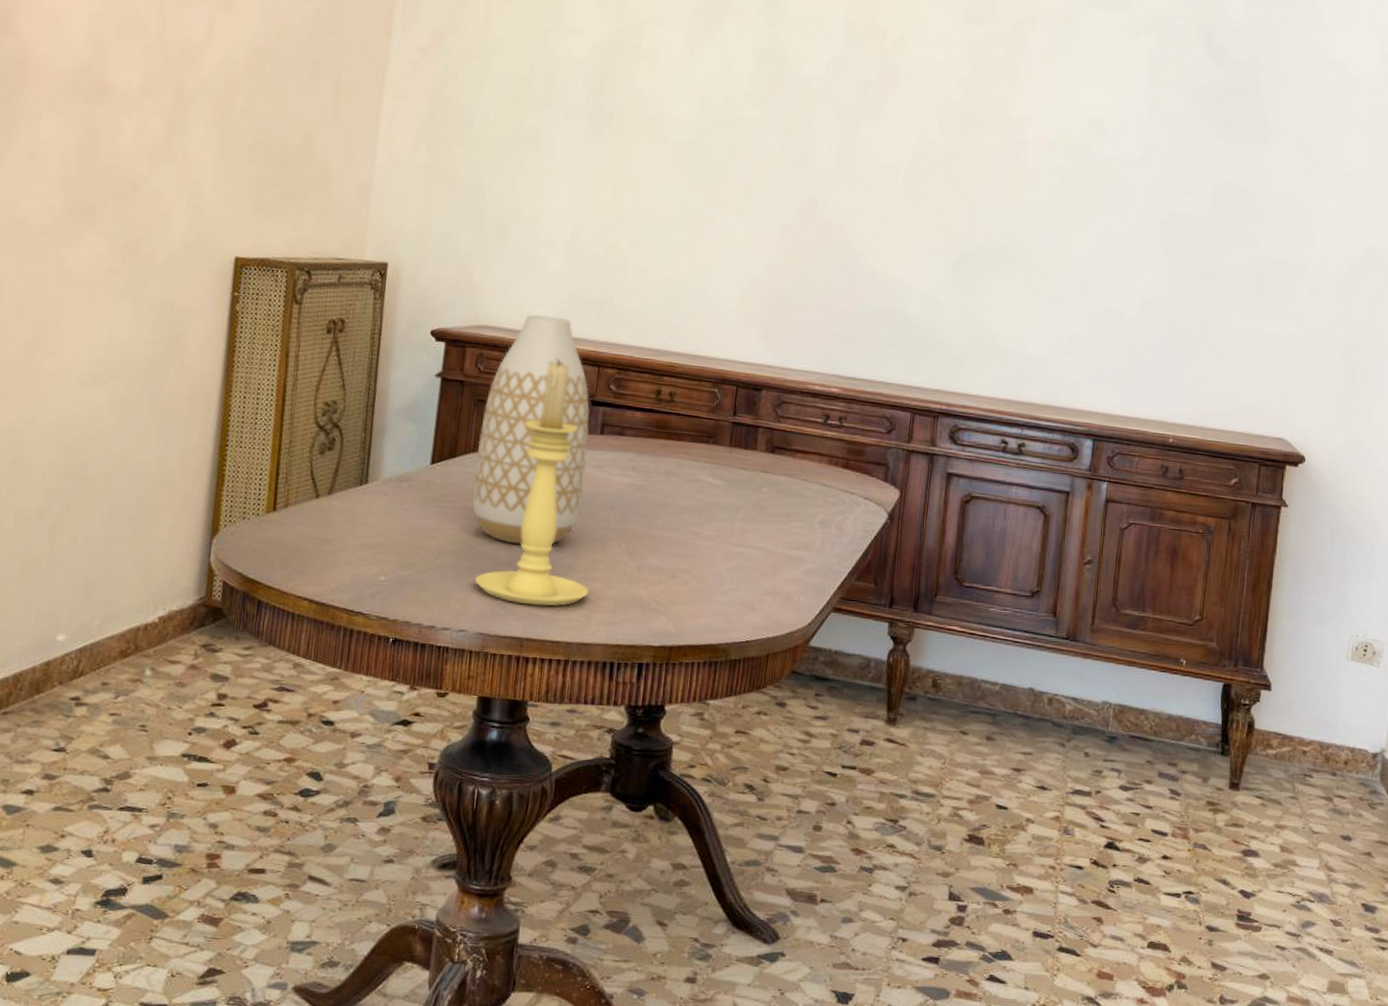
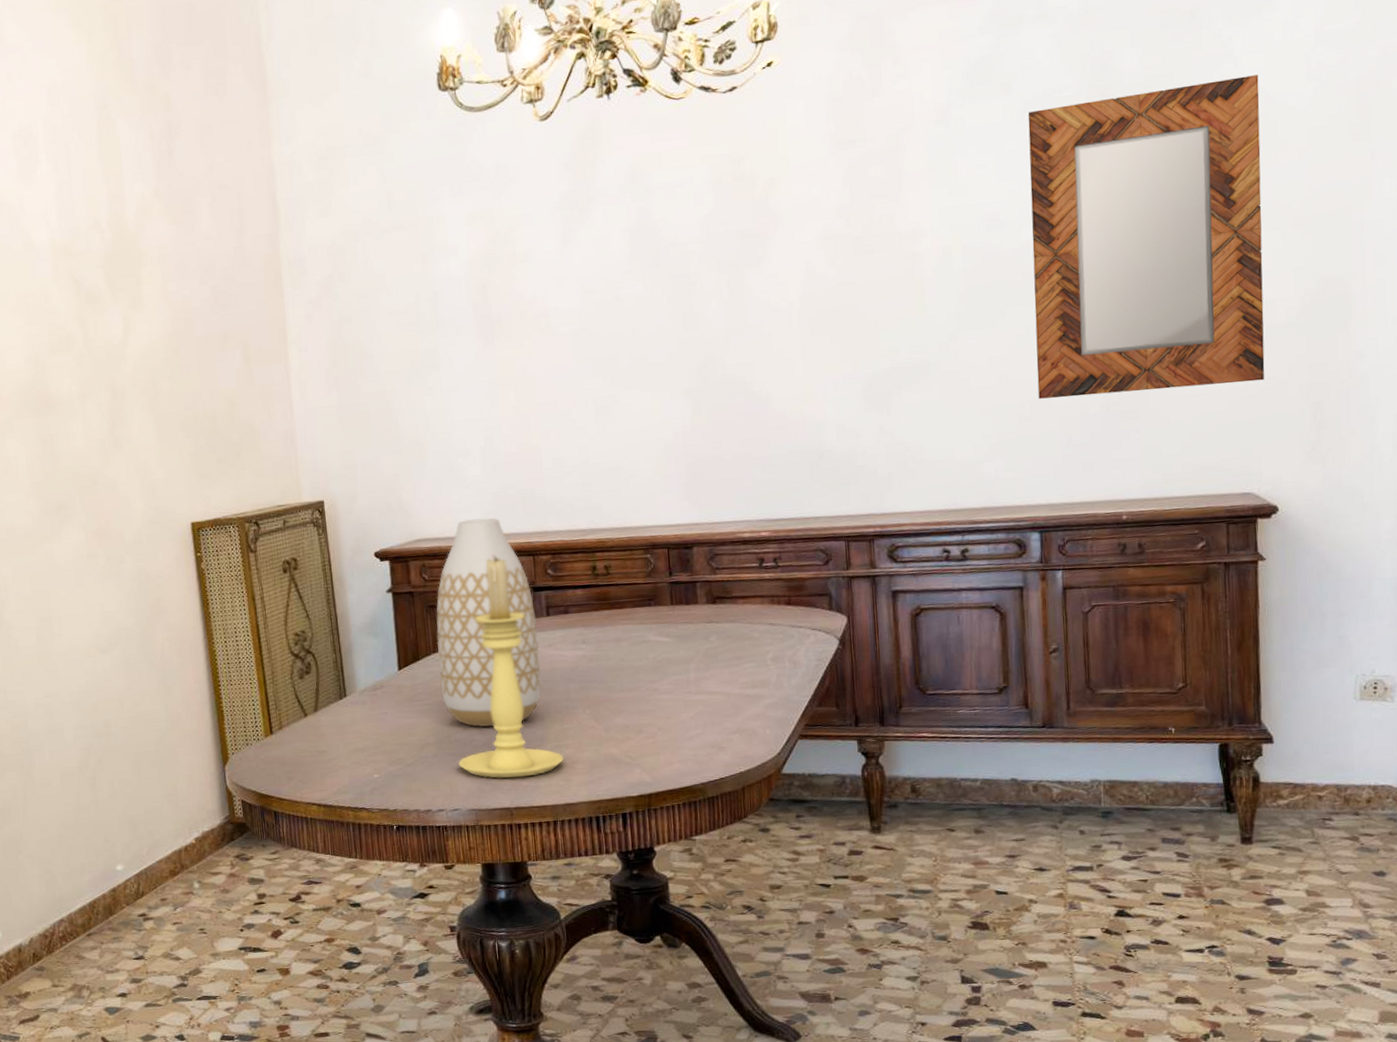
home mirror: none [1111,31,1342,333] -> present [1027,75,1265,399]

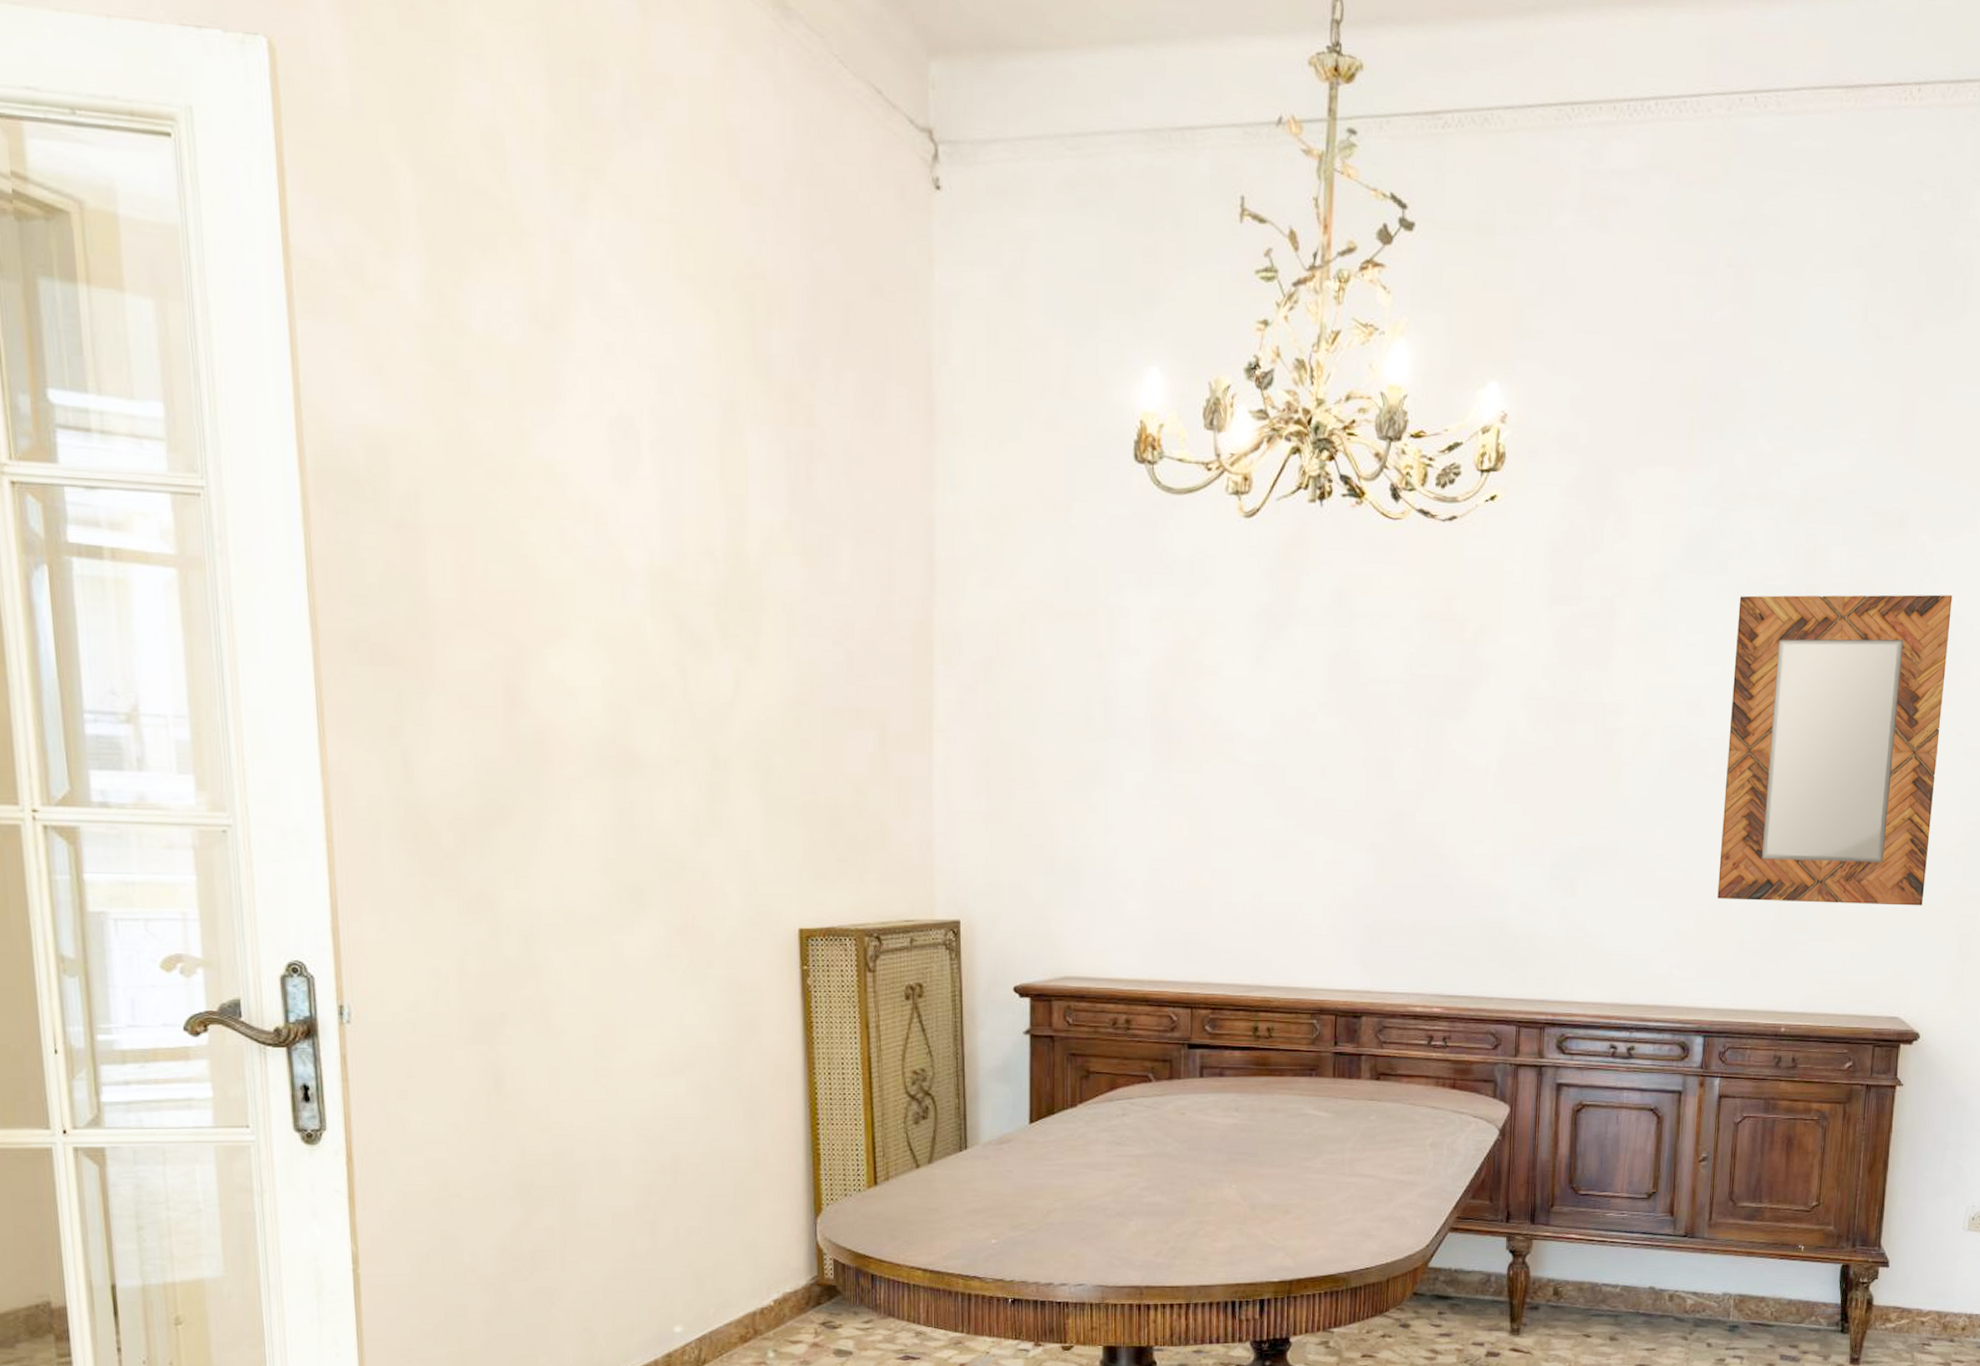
vase: present [436,517,541,727] -> none [1075,960,1188,1195]
candle holder: present [458,555,564,778] -> none [1088,1004,1204,1254]

